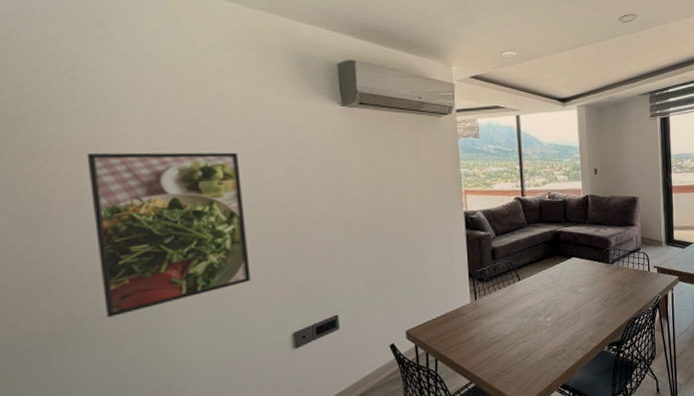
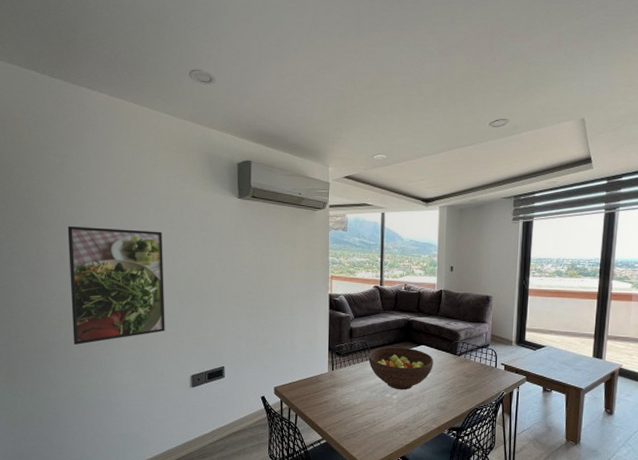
fruit bowl: none [515,262,587,311] -> present [368,347,434,390]

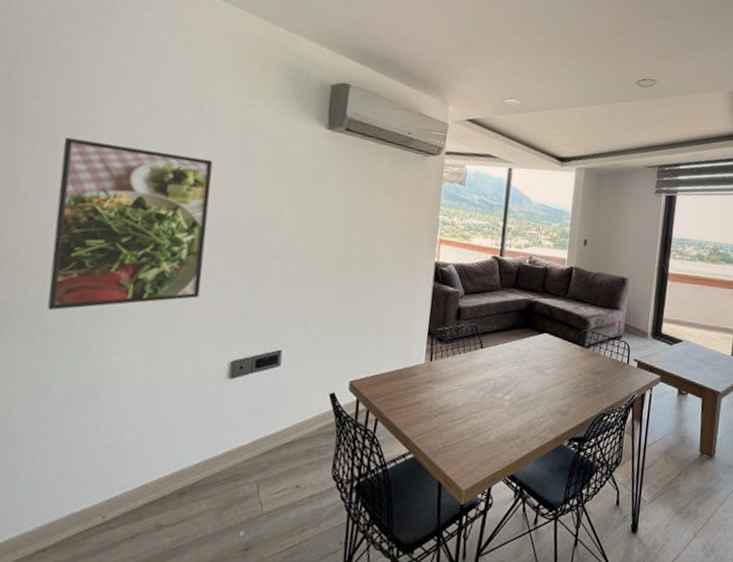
fruit bowl: present [368,347,434,390] -> none [477,333,557,389]

